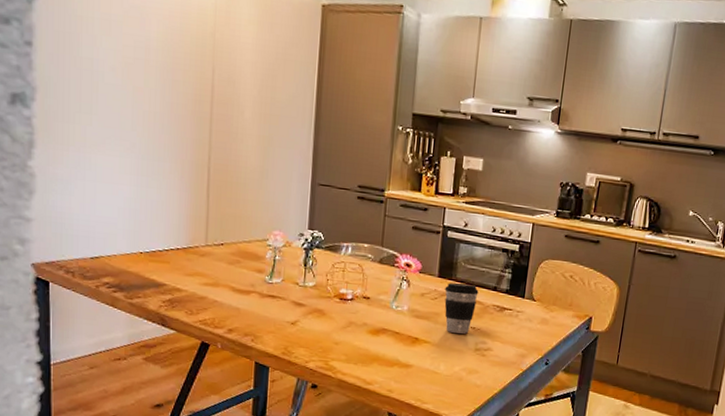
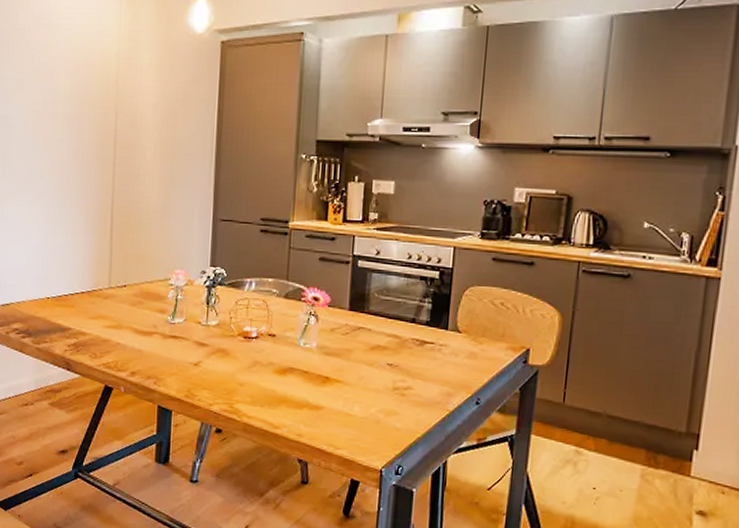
coffee cup: present [444,283,479,334] -> none [356,315,395,371]

